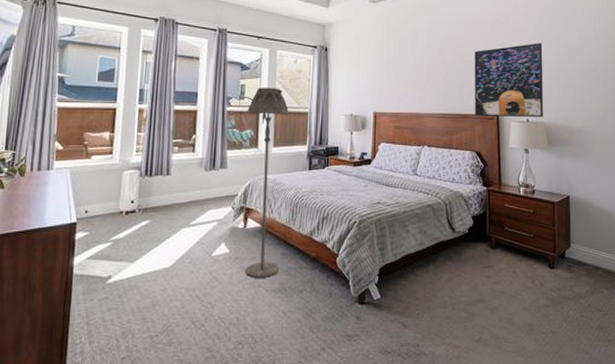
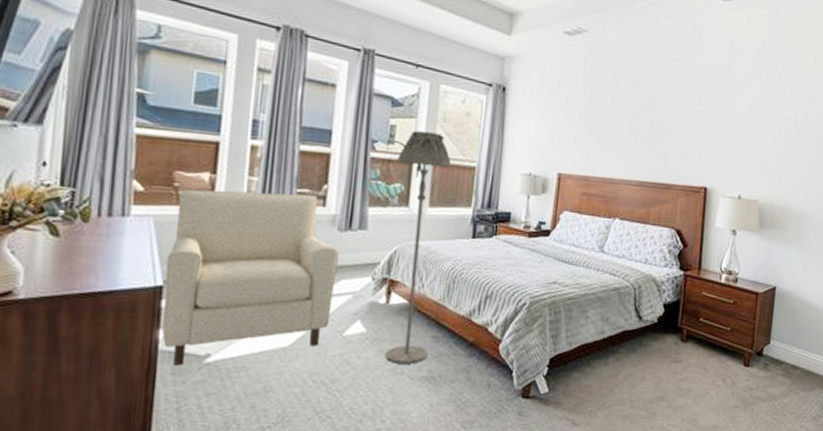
chair: none [75,143,206,286] -> present [161,188,339,366]
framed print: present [475,43,543,117] -> none [679,105,767,194]

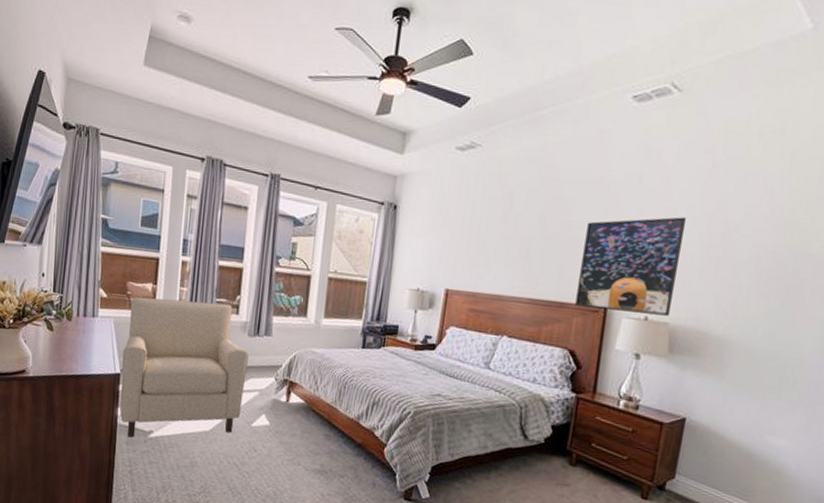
floor lamp: present [384,131,451,364] -> none [284,248,345,457]
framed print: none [679,105,767,194] -> present [575,217,687,316]

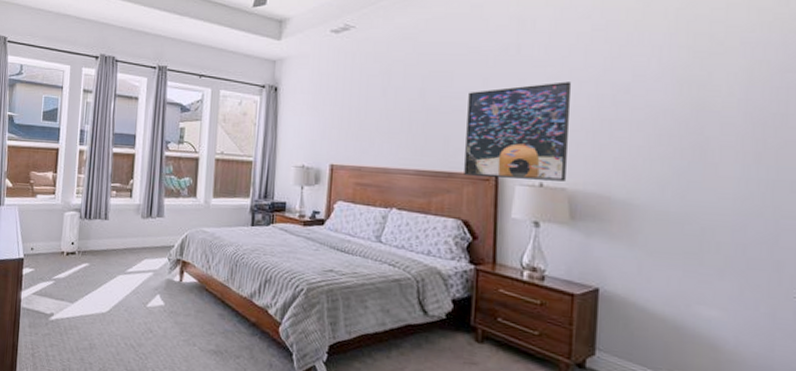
chair: present [119,296,249,438] -> none [22,185,142,321]

